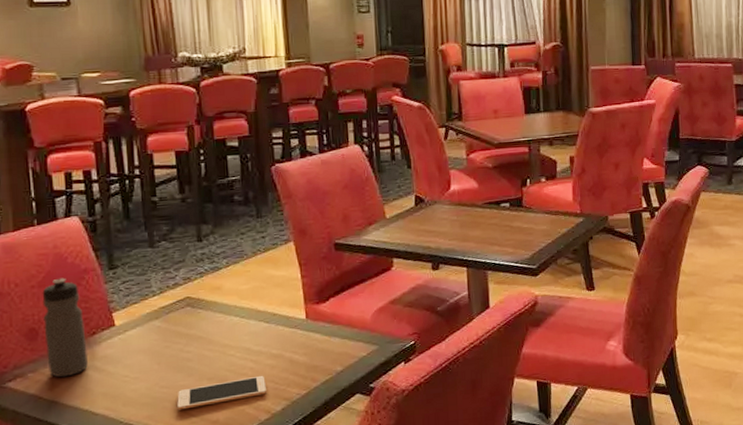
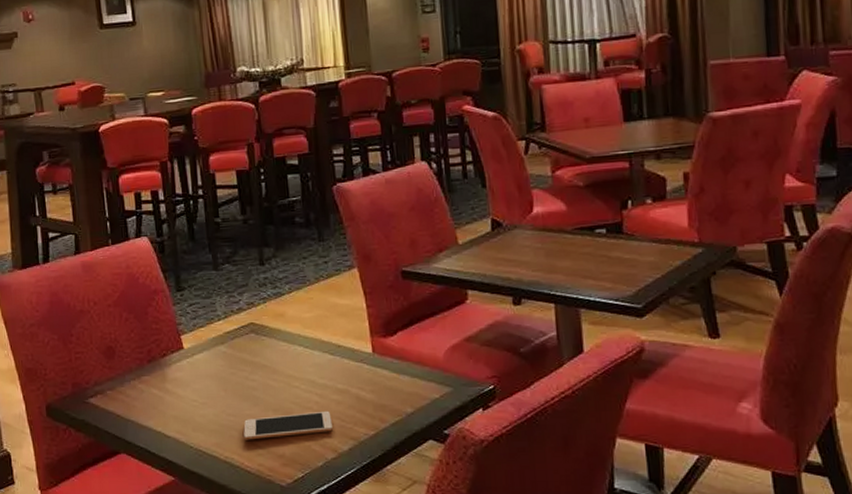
water bottle: present [42,278,88,378] -> none [117,298,160,397]

